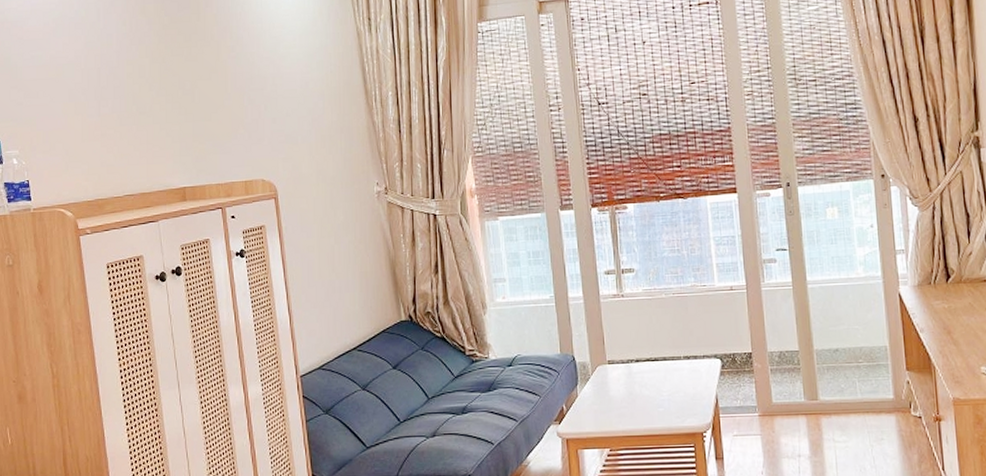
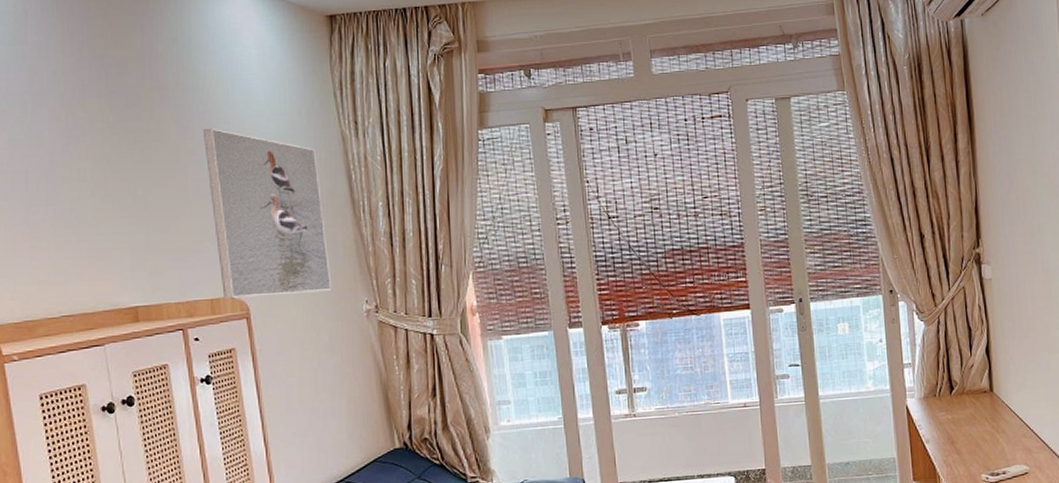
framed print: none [240,27,348,180] -> present [202,128,332,298]

